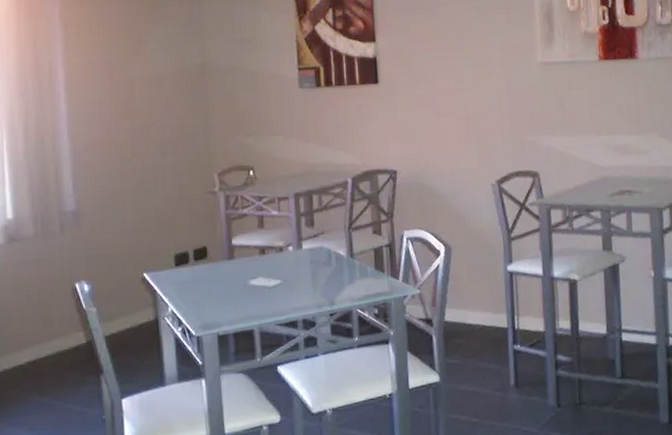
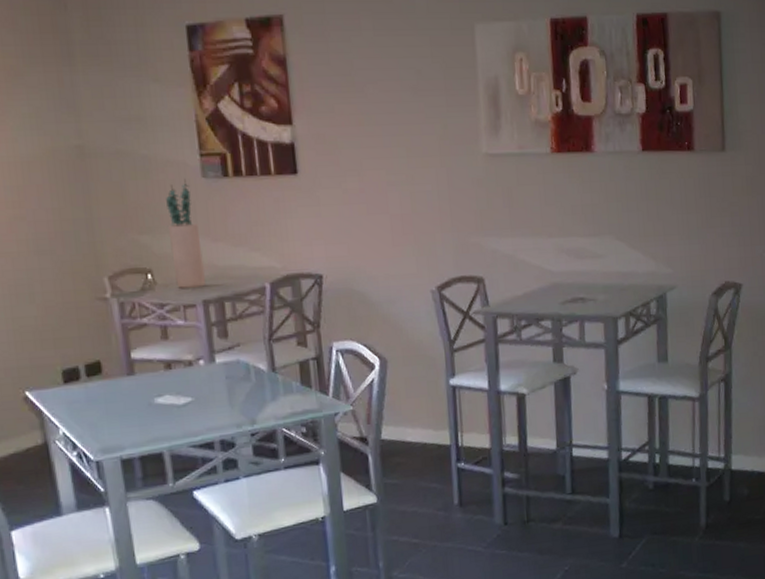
vase: none [268,89,298,183] -> present [166,178,207,288]

